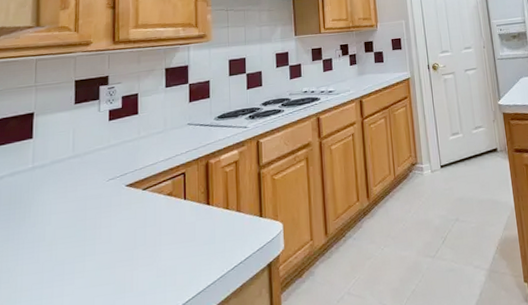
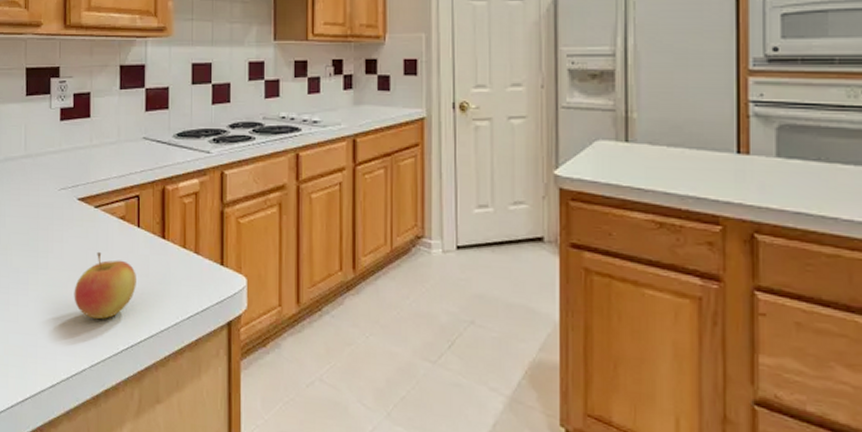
apple: none [122,228,184,291] -> present [74,251,136,320]

